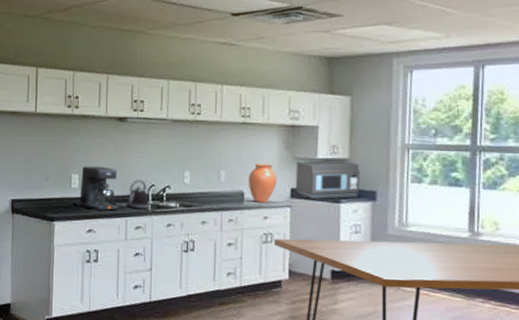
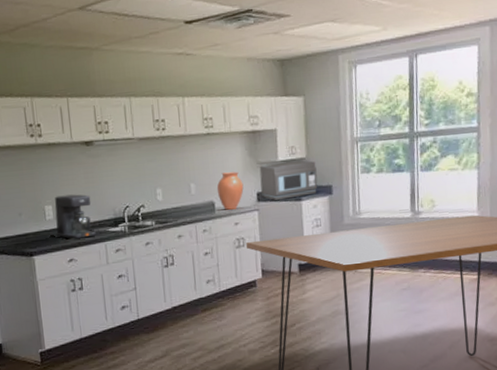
kettle: present [127,179,150,210] -> none [103,202,127,233]

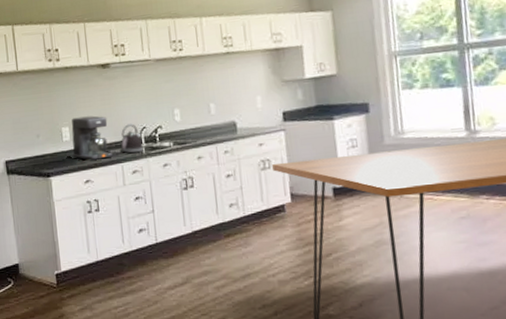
kettle: none [103,202,127,233] -> present [120,124,144,154]
vase: present [216,171,244,210] -> none [238,90,268,130]
microwave: present [259,160,318,200] -> none [284,77,352,120]

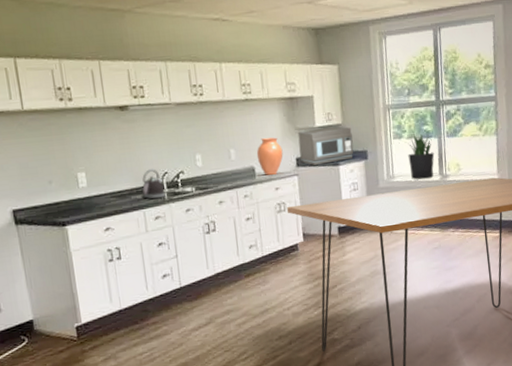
coffee maker: present [71,115,112,161] -> none [88,160,134,208]
vase: none [238,90,268,130] -> present [256,137,283,175]
microwave: none [284,77,352,120] -> present [297,126,354,165]
planter: none [421,80,458,137] -> present [408,132,435,180]

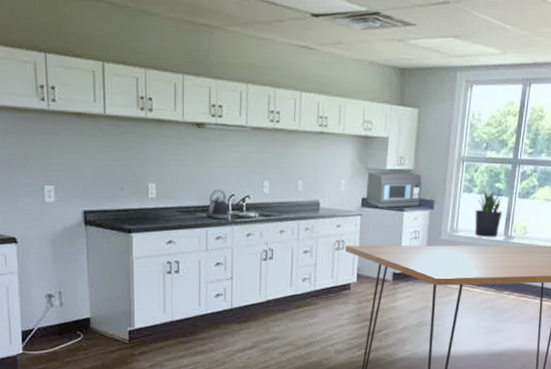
vase: present [256,137,283,175] -> none [323,174,350,211]

